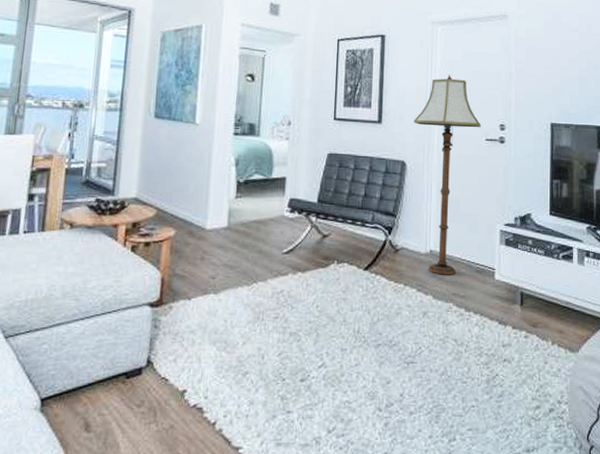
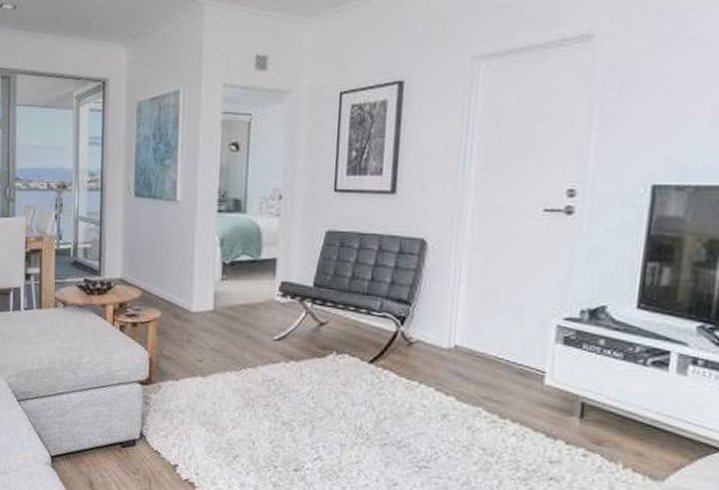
floor lamp: present [414,75,481,275] -> none [439,127,538,376]

